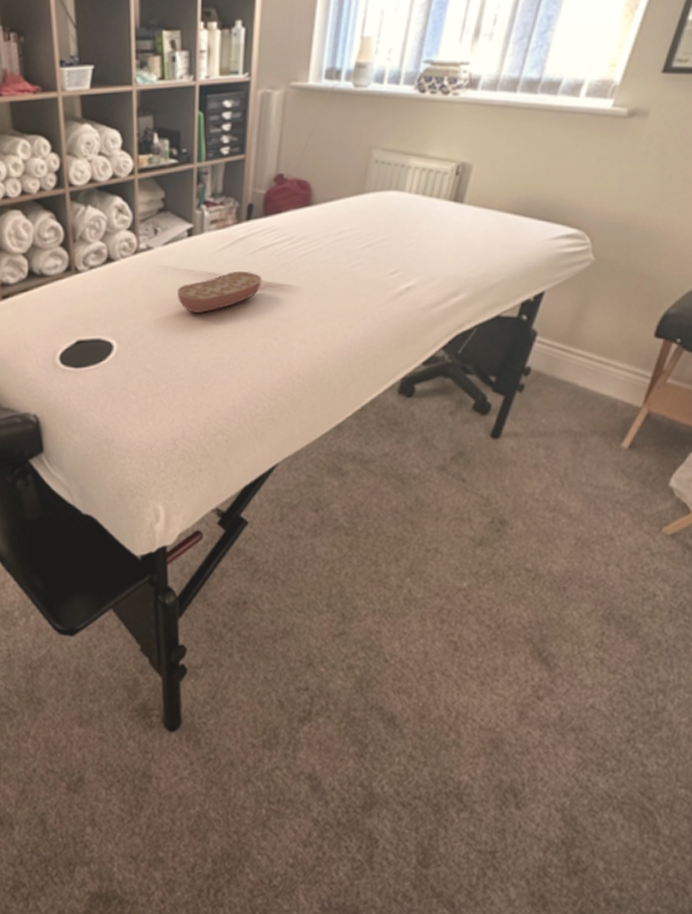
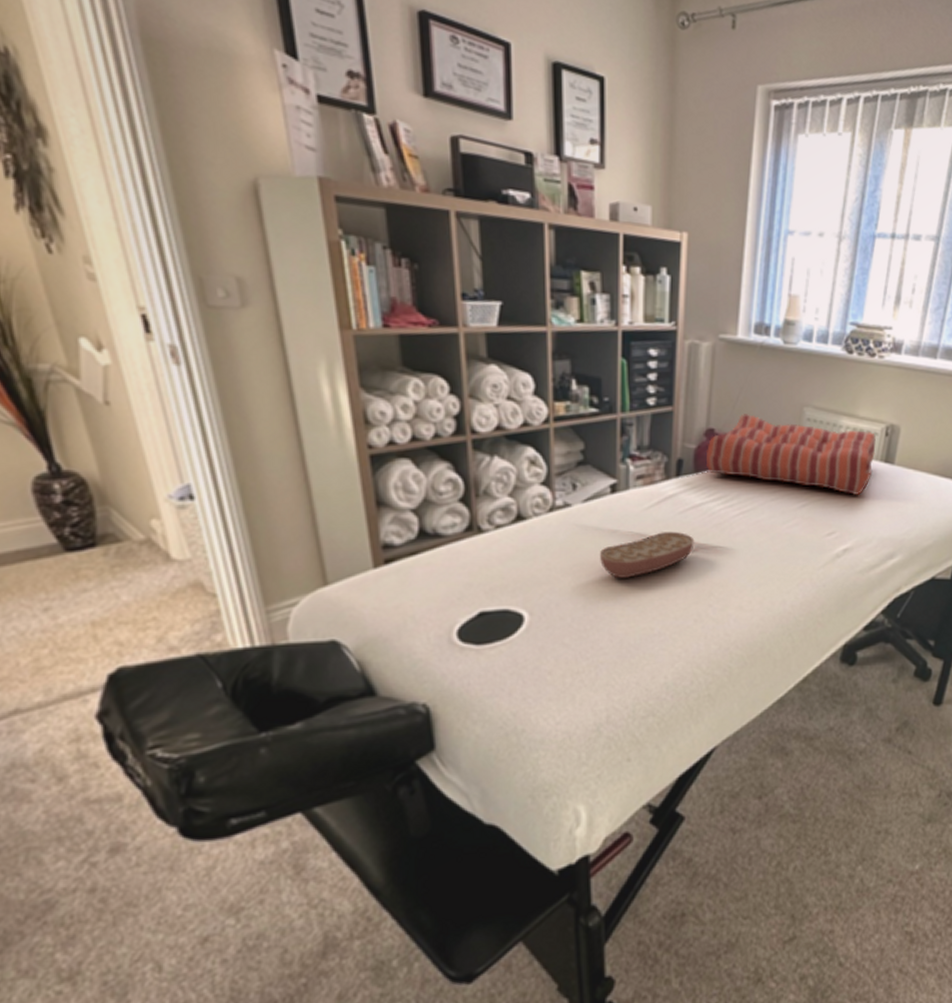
seat cushion: none [275,159,445,234] -> present [707,414,876,495]

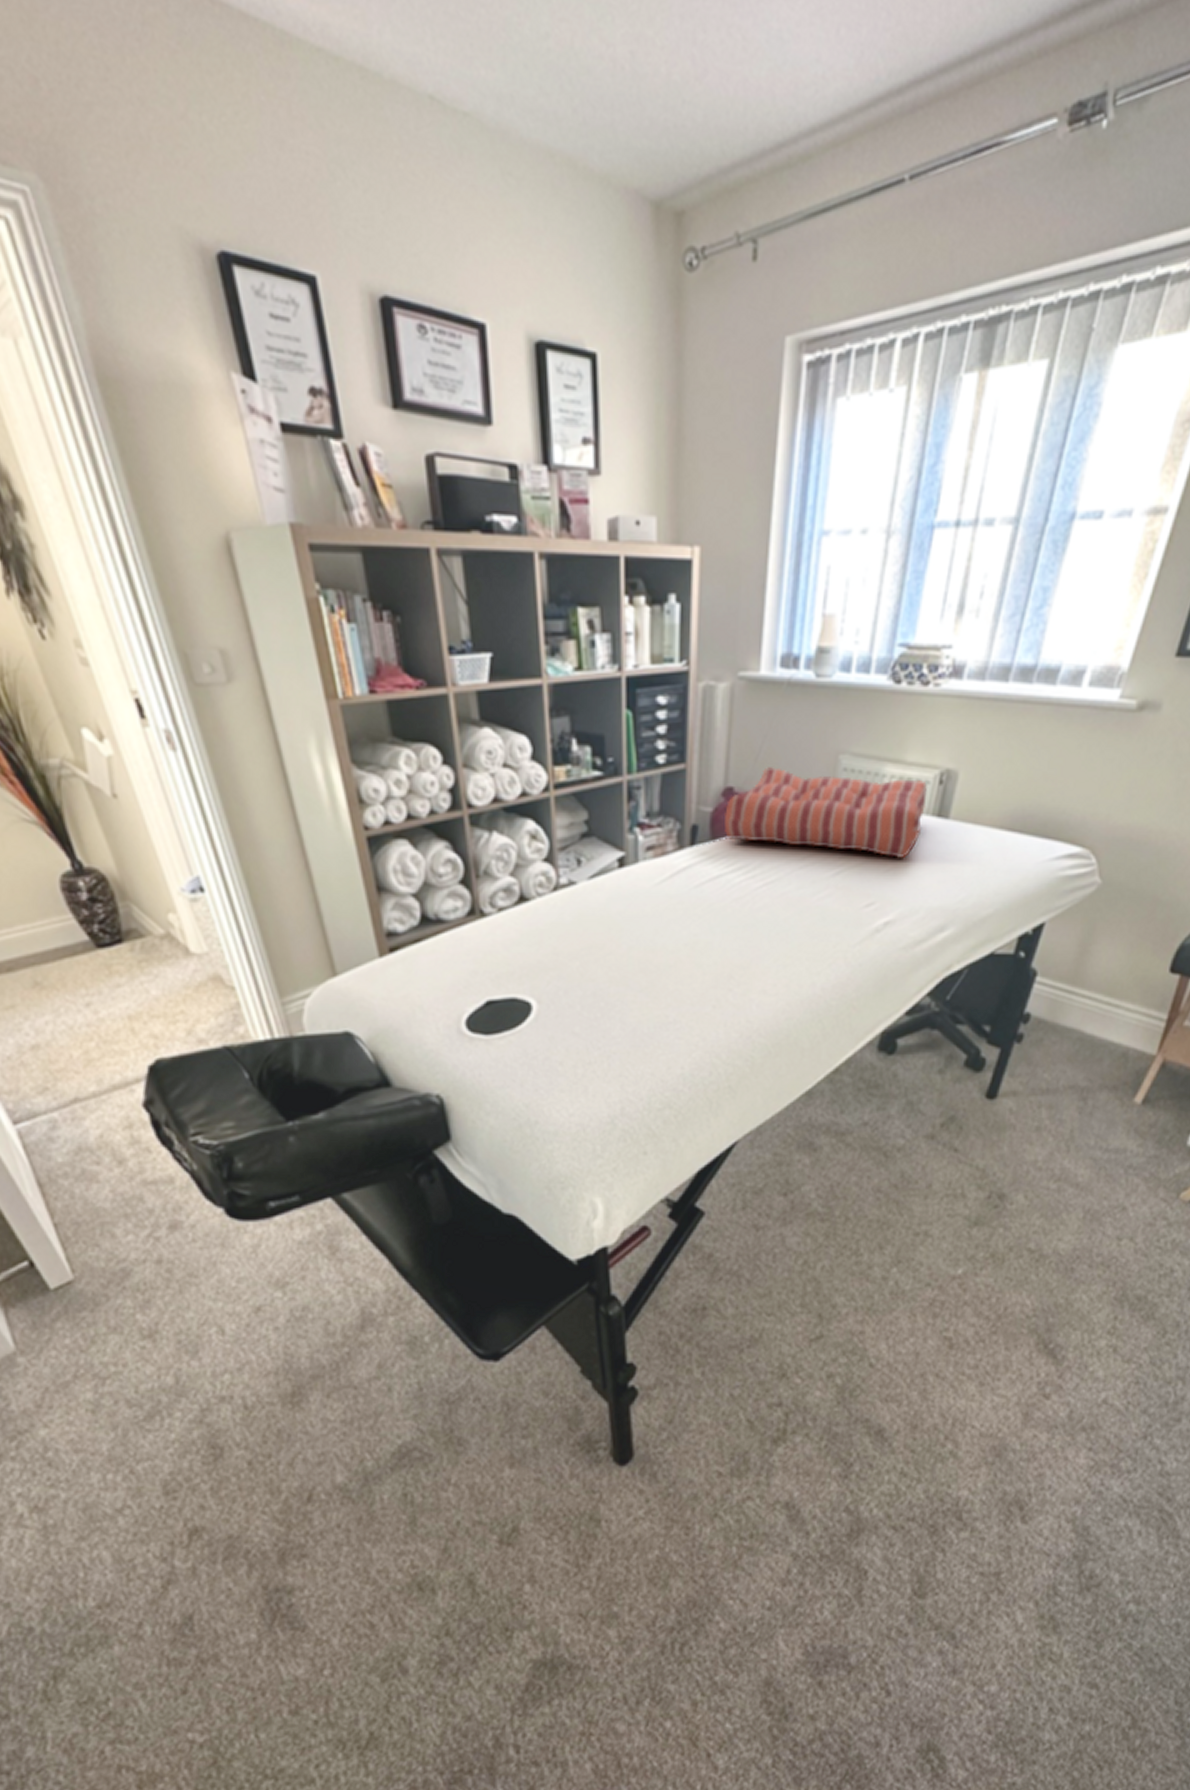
anatomical model: present [599,532,695,578] -> none [608,909,712,962]

